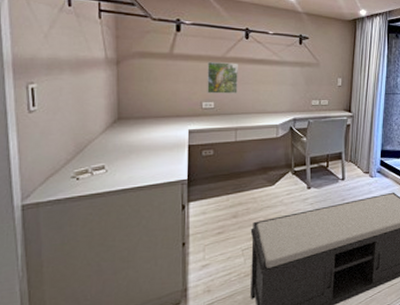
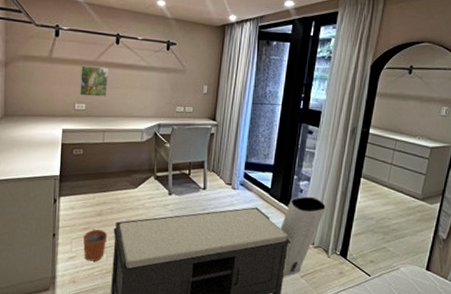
plant pot: none [217,231,245,267] -> present [82,228,108,262]

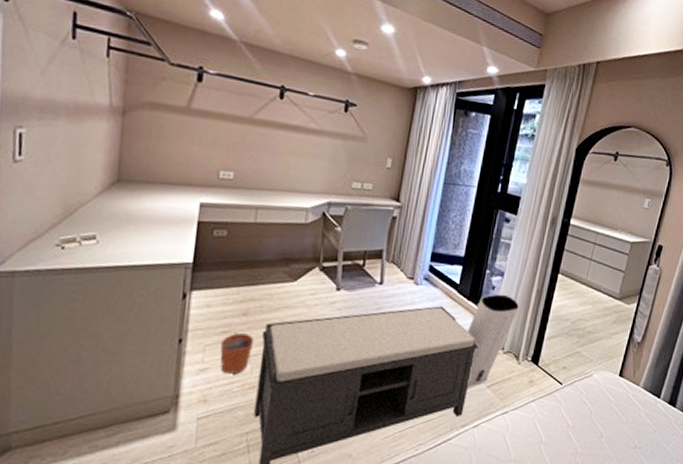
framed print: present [80,65,108,97] -> none [226,121,268,165]

